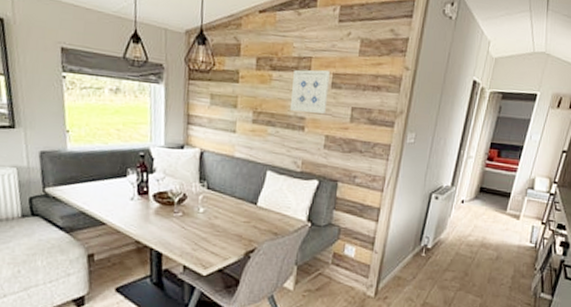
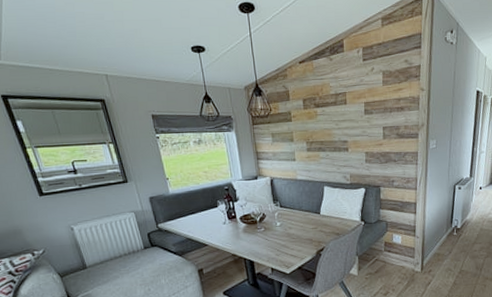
wall art: present [291,69,330,114] -> none [333,100,363,137]

